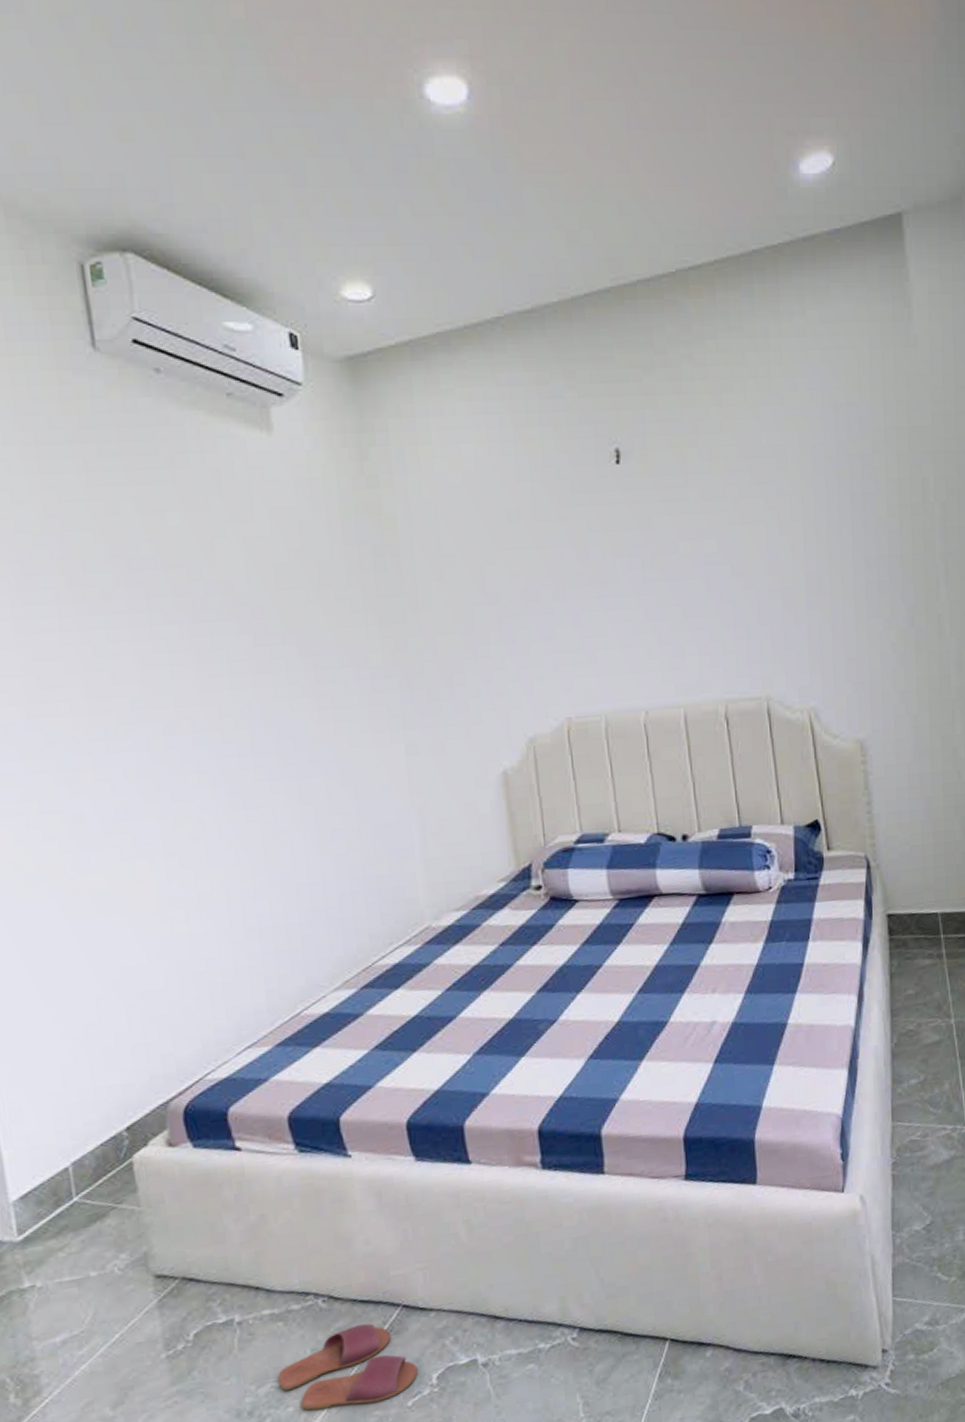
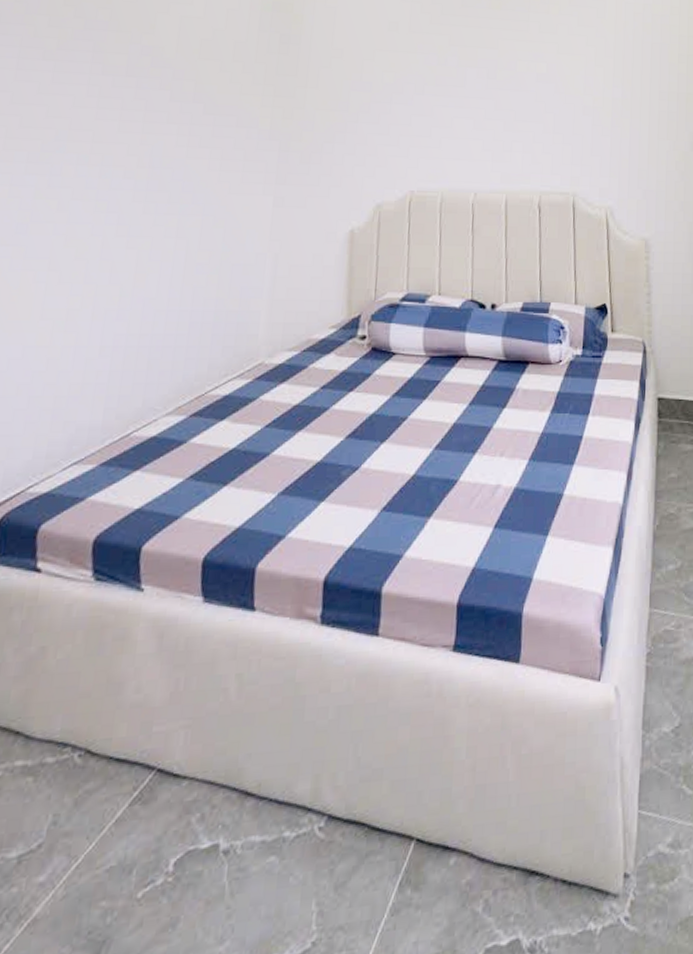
slippers: present [277,1323,418,1410] -> none [10,788,157,893]

